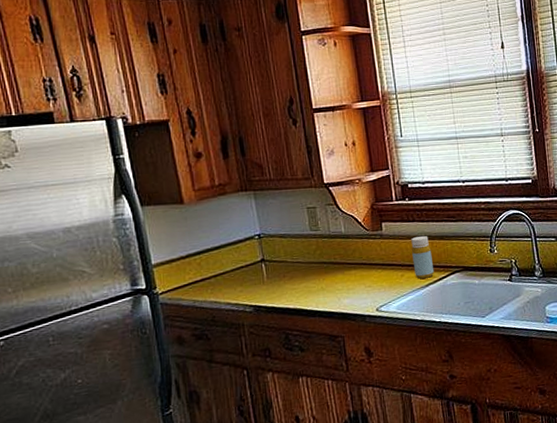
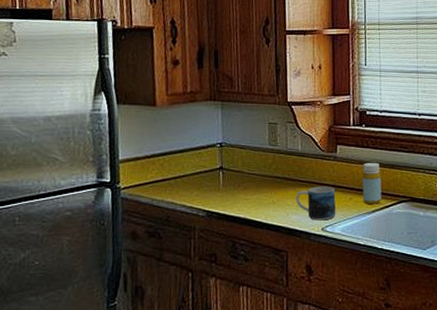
mug: none [345,265,389,302] -> present [295,186,336,221]

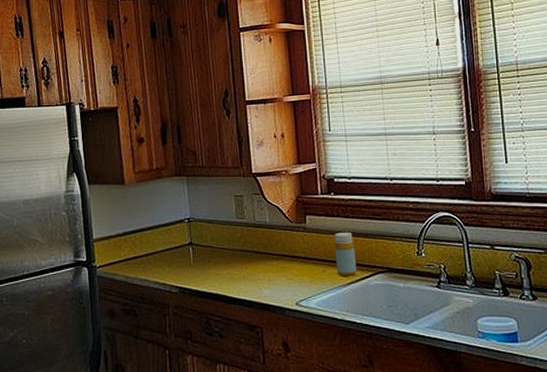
mug: present [295,186,336,221] -> none [267,258,310,295]

